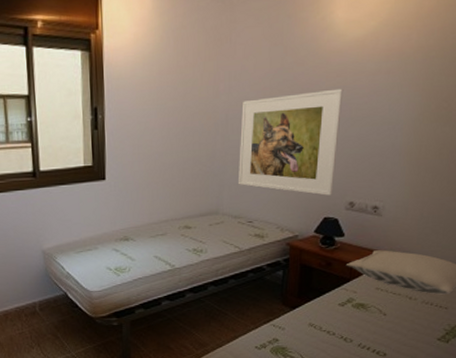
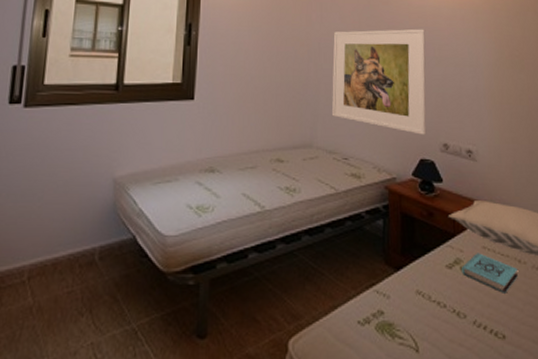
book: none [353,293,408,323] -> present [462,253,519,293]

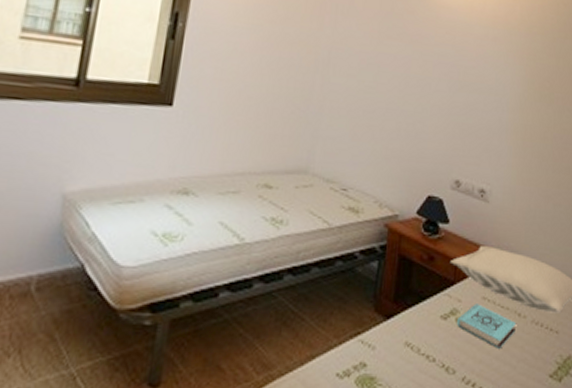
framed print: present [331,28,427,135] -> none [334,40,453,169]

